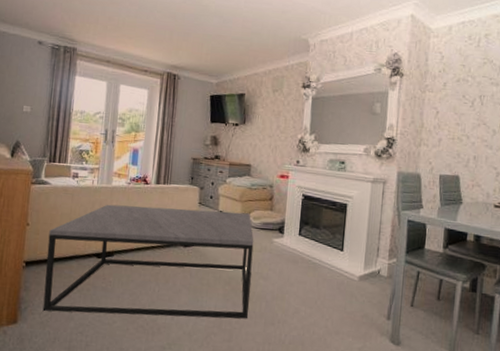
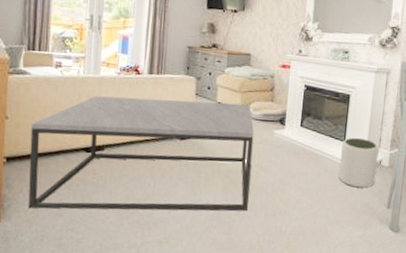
plant pot: none [337,246,377,298] -> present [339,137,379,188]

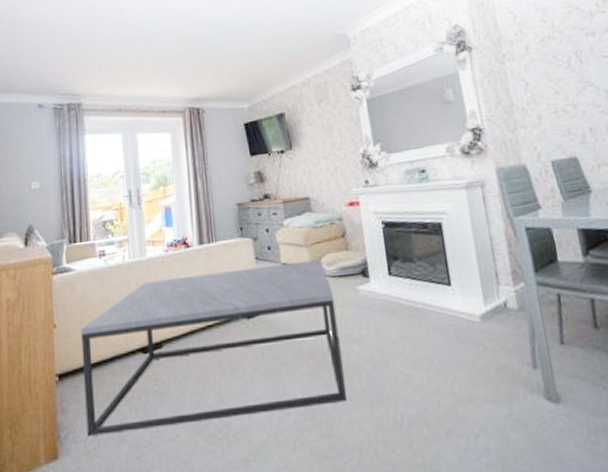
plant pot: present [339,137,379,188] -> none [446,276,506,346]

